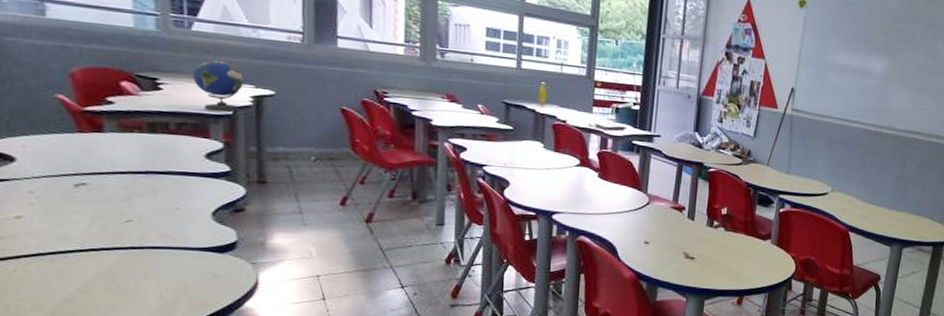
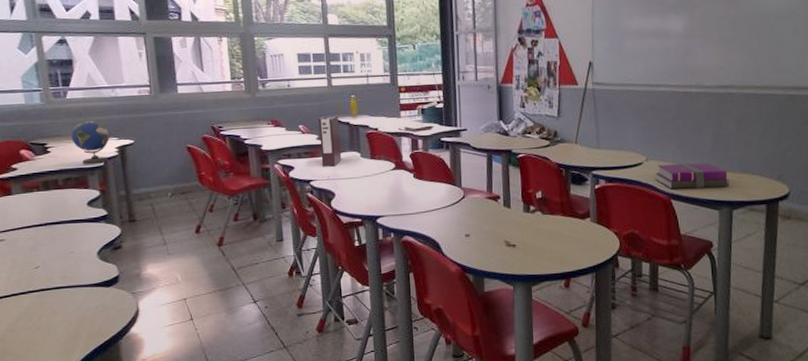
binder: none [498,100,524,154] -> present [319,116,342,167]
notebook: none [837,197,904,226] -> present [655,162,729,189]

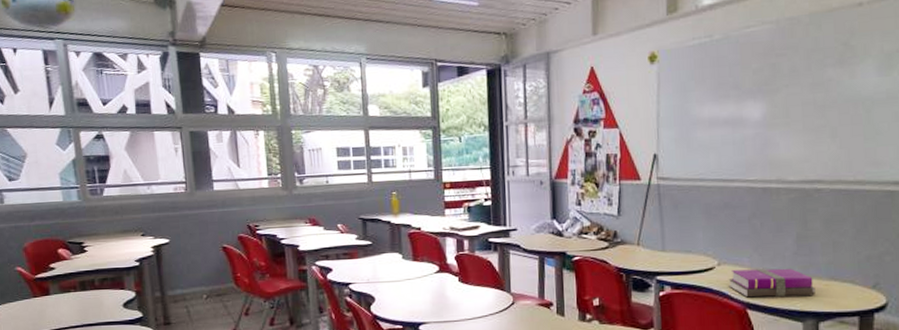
globe: present [71,119,109,165] -> none [108,217,145,265]
binder: present [319,116,342,167] -> none [358,214,382,269]

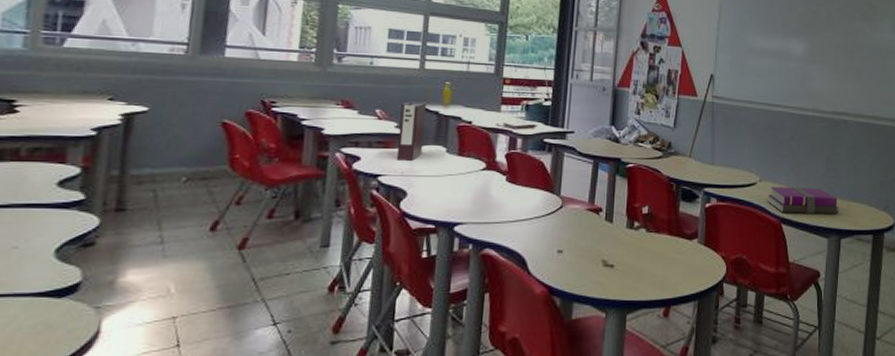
binder: none [358,214,382,269] -> present [396,103,426,161]

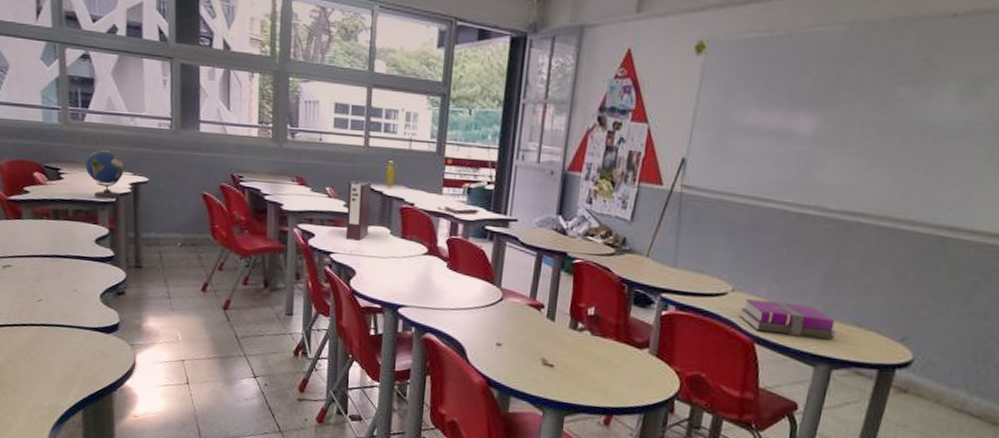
globe: none [56,75,115,133] -> present [86,148,124,199]

